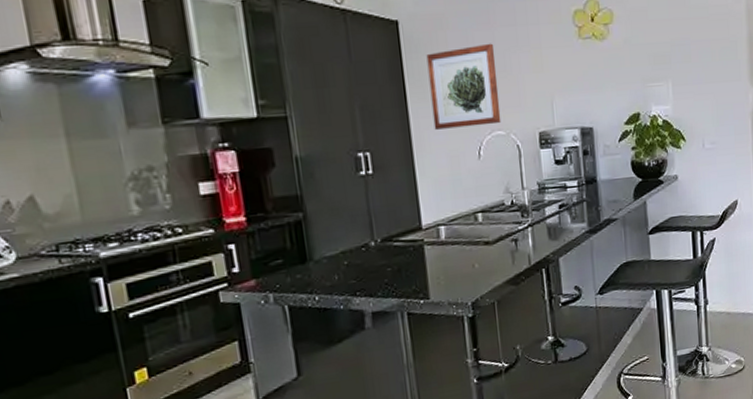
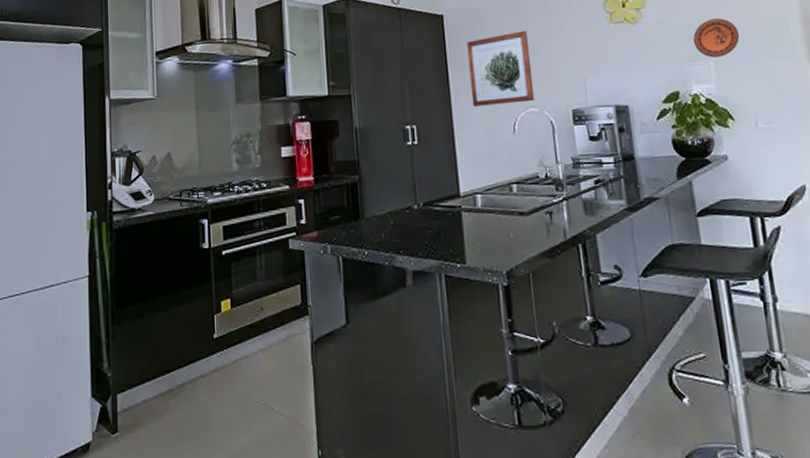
decorative plate: none [655,38,695,78] -> present [693,18,739,58]

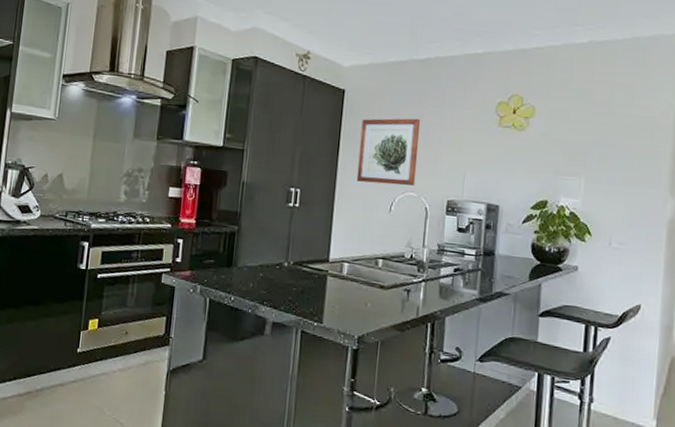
decorative plate: present [693,18,739,58] -> none [571,139,613,176]

